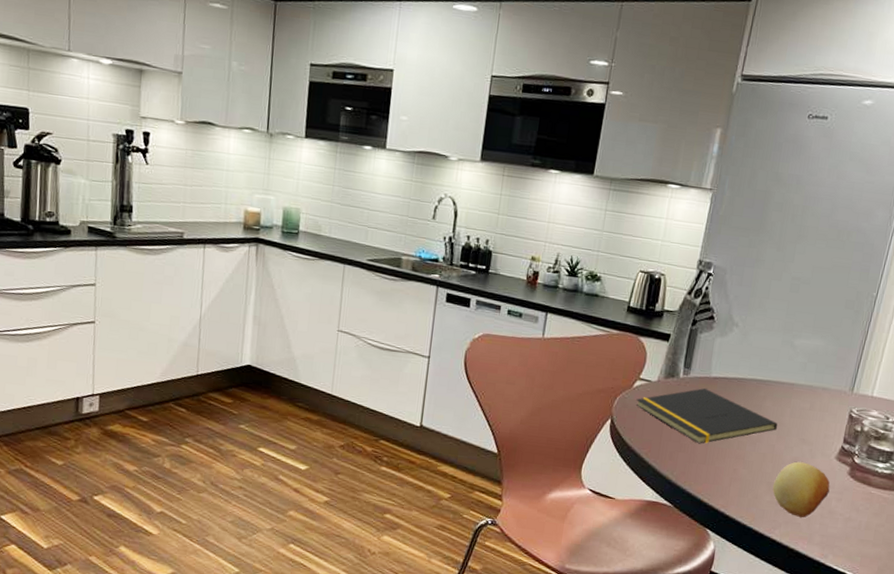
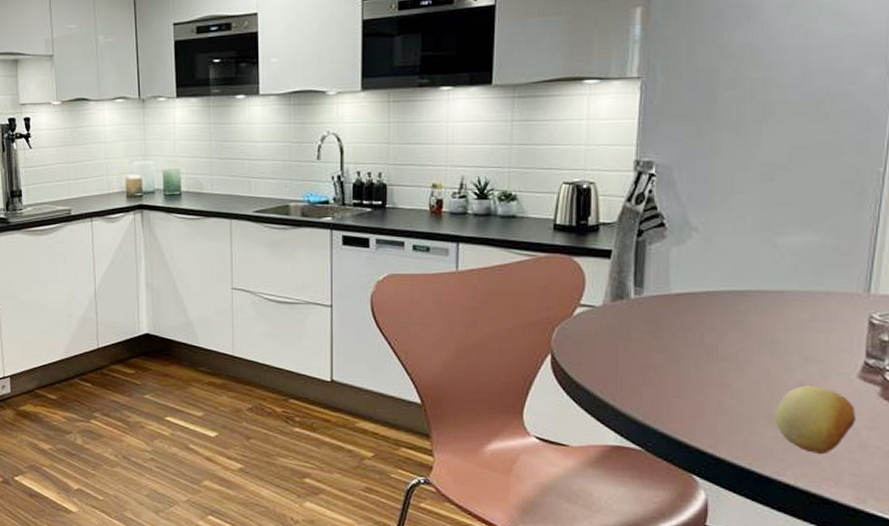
notepad: present [636,388,778,444] -> none [579,308,771,374]

